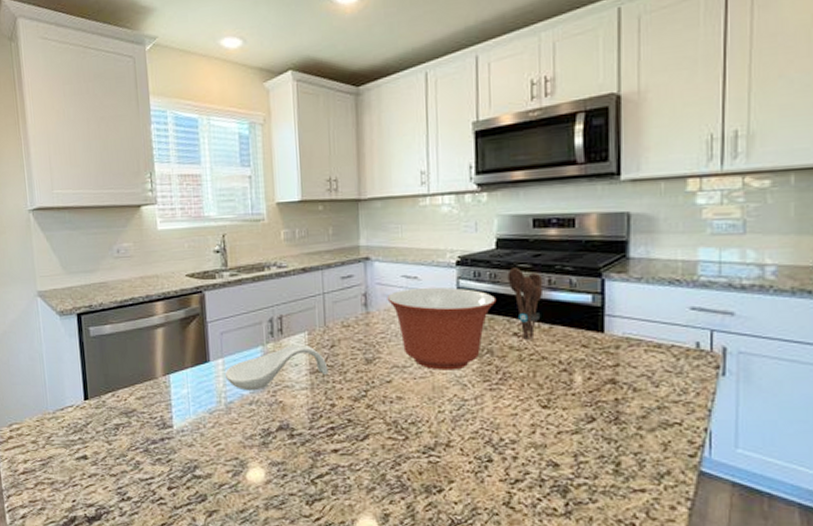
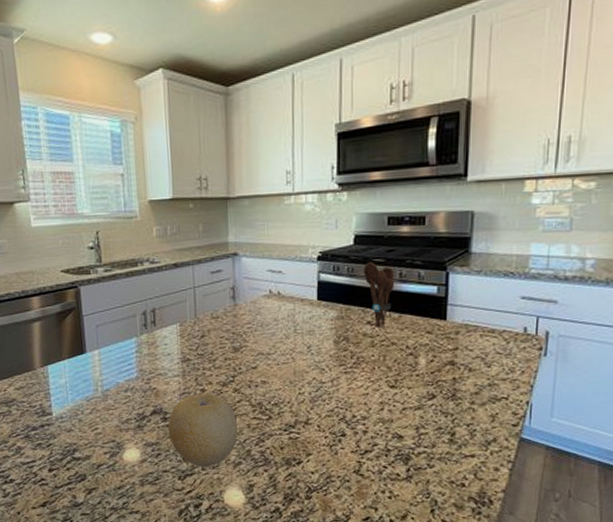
spoon rest: present [224,344,329,391] -> none [100,335,199,379]
fruit: none [295,409,372,492] -> present [168,393,238,467]
mixing bowl: present [387,287,497,370] -> none [253,280,353,357]

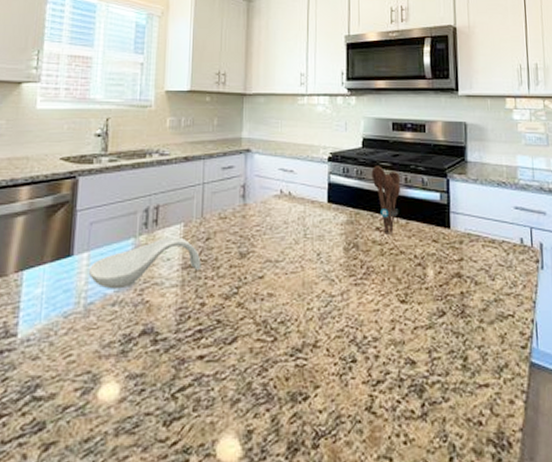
spoon rest: none [100,335,199,379] -> present [88,237,202,289]
fruit: present [168,393,238,467] -> none [157,308,239,407]

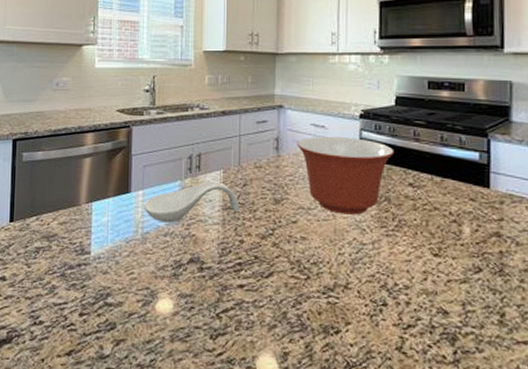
mixing bowl: none [264,181,362,265] -> present [297,136,395,215]
utensil holder: present [371,166,401,236] -> none [405,124,436,192]

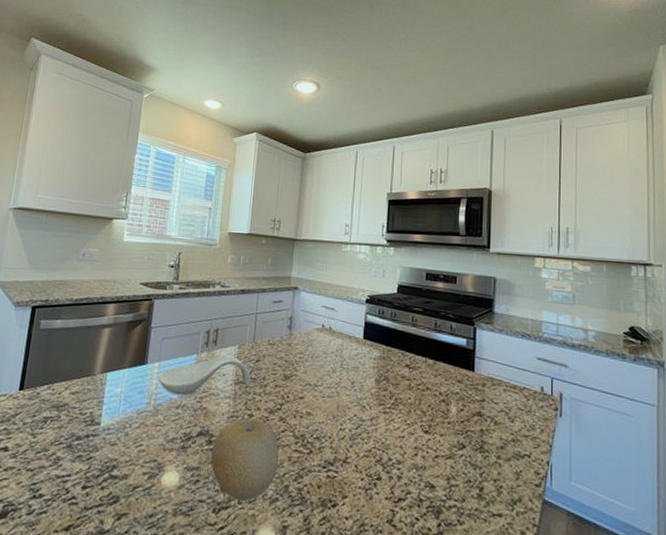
fruit: none [204,245,275,327] -> present [210,419,280,501]
mixing bowl: present [297,136,395,215] -> none [308,318,395,393]

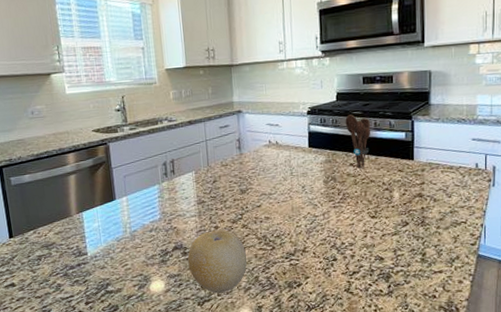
spoon rest: present [158,356,252,396] -> none [128,181,212,221]
utensil holder: none [404,310,431,373] -> present [345,114,371,169]

